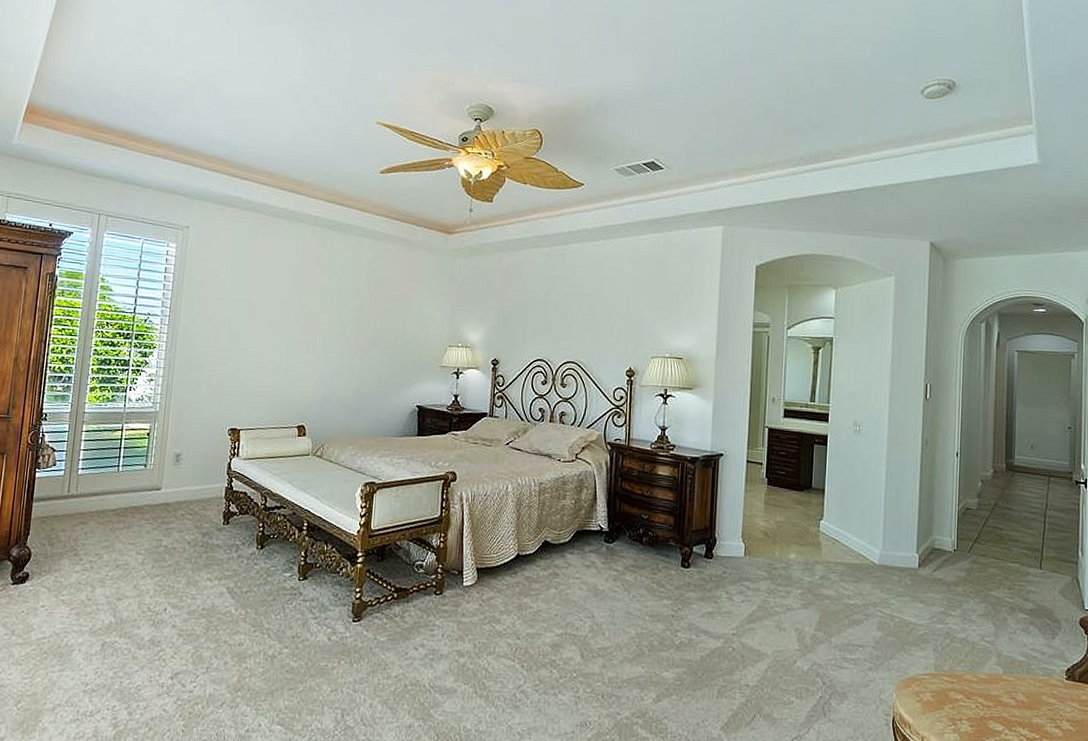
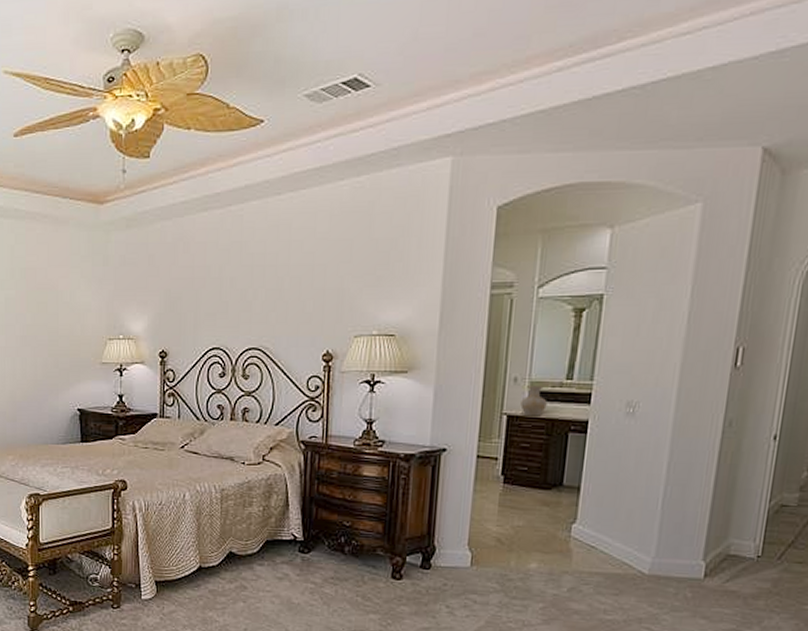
vase: none [778,405,797,431] -> present [520,386,547,418]

